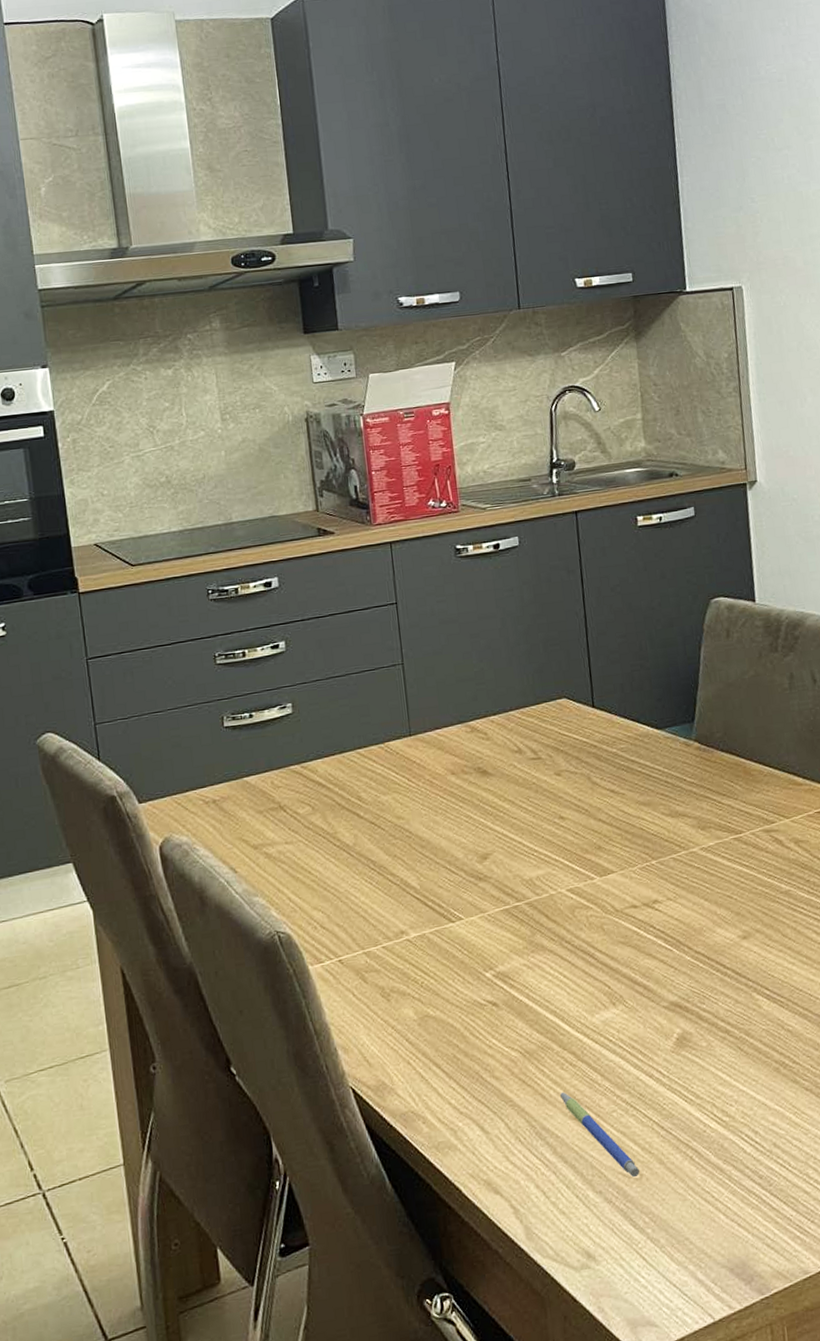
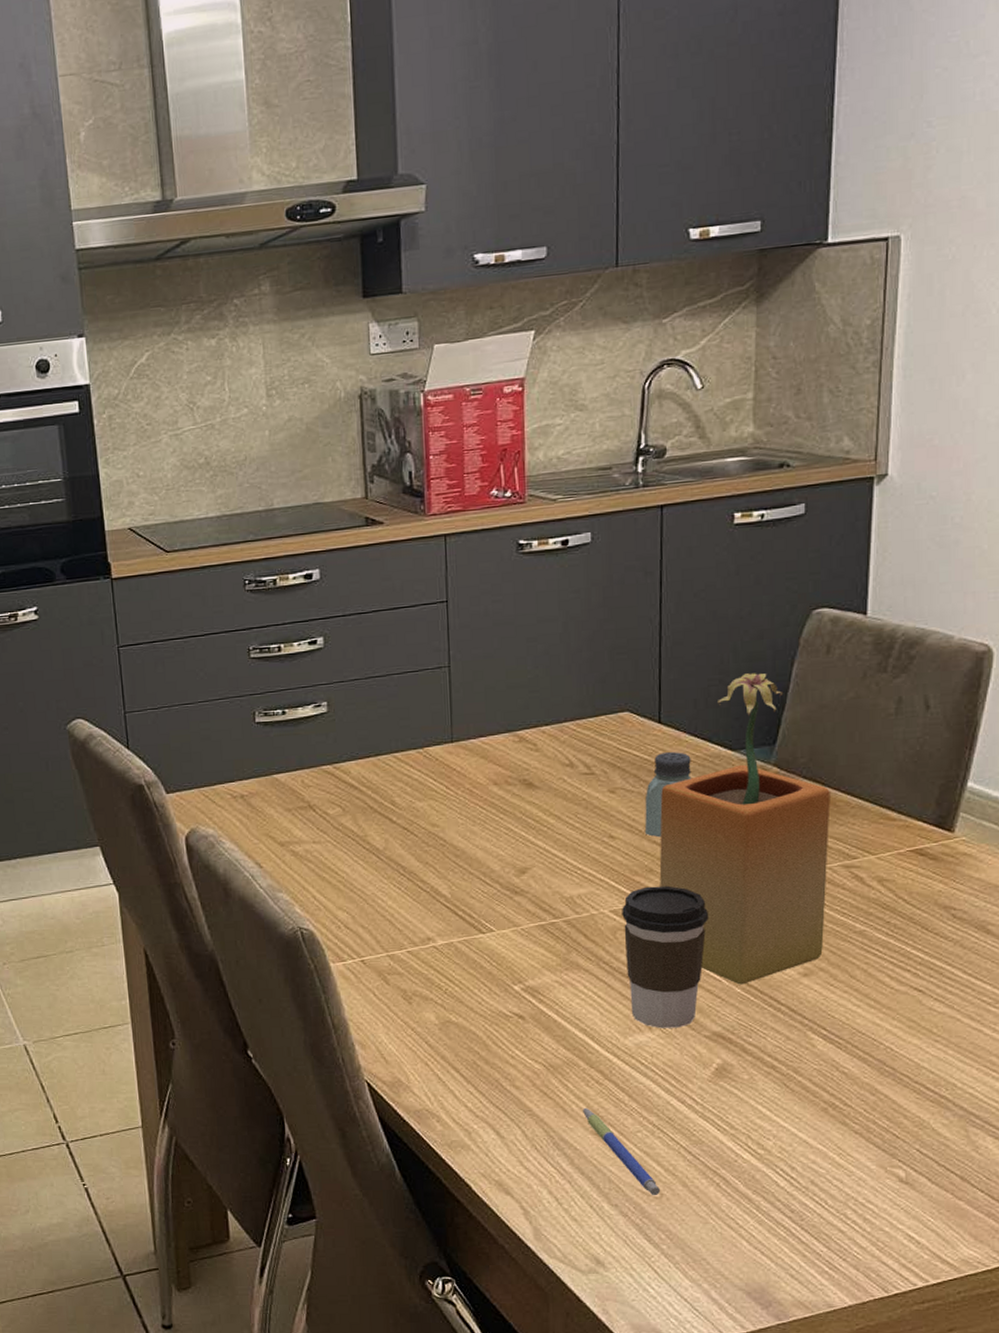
coffee cup: none [577,861,655,1003] -> present [622,885,709,1029]
saltshaker: none [587,733,626,815] -> present [645,752,692,838]
potted plant: none [601,657,757,953] -> present [659,673,830,985]

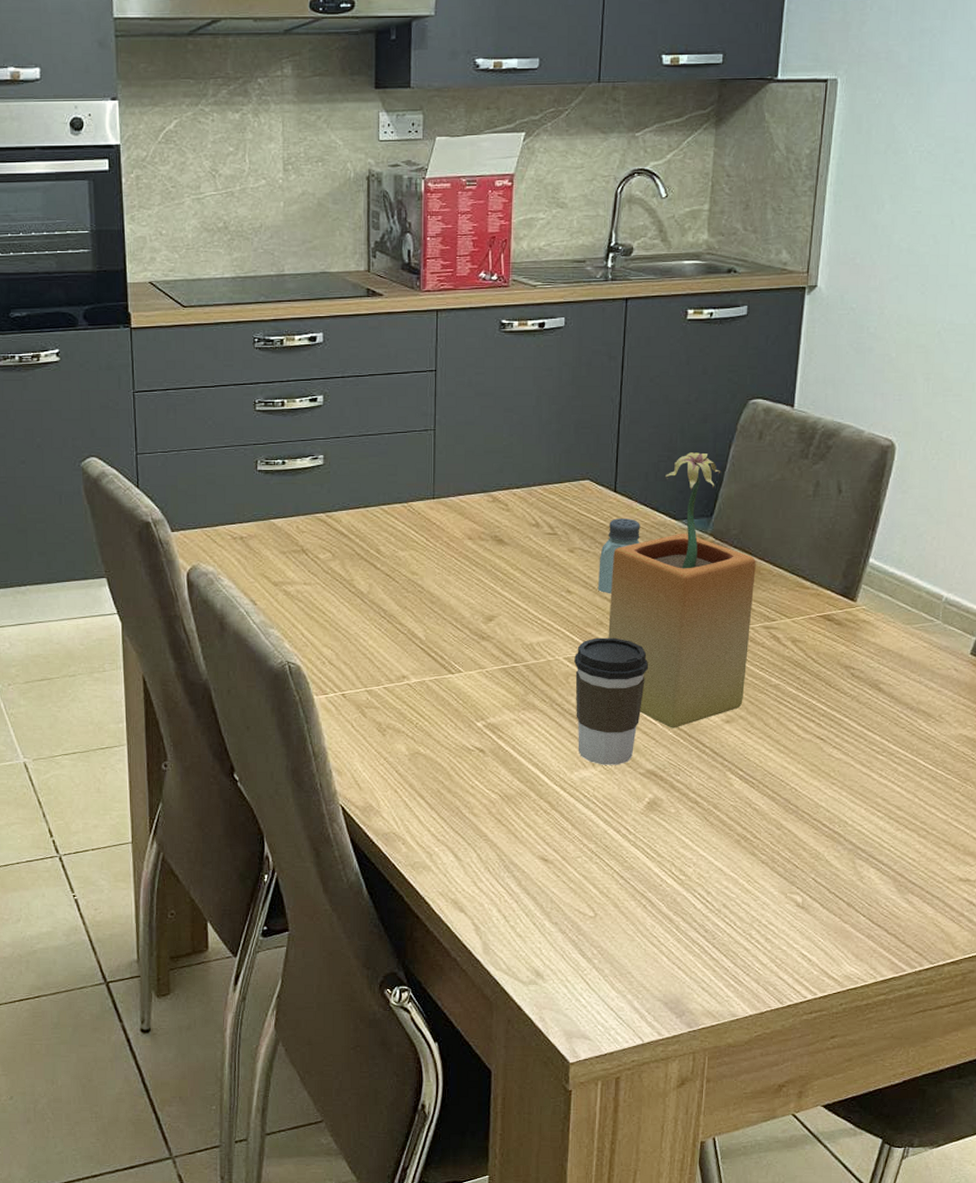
pen: present [583,1107,660,1196] -> none [532,834,594,916]

